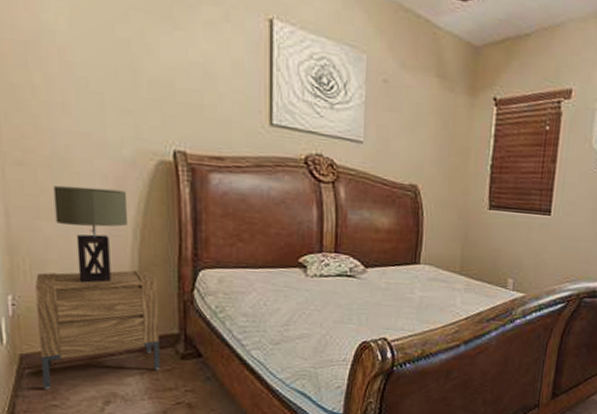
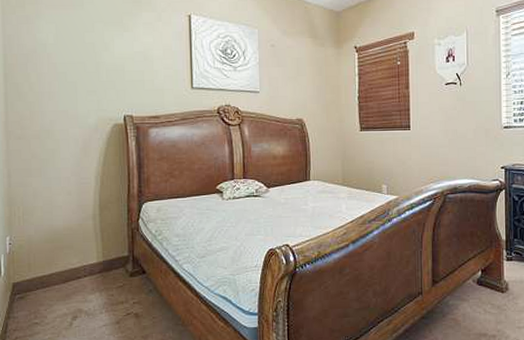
nightstand: present [35,269,160,389] -> none [25,206,114,310]
table lamp: present [53,185,129,283] -> none [41,149,92,222]

